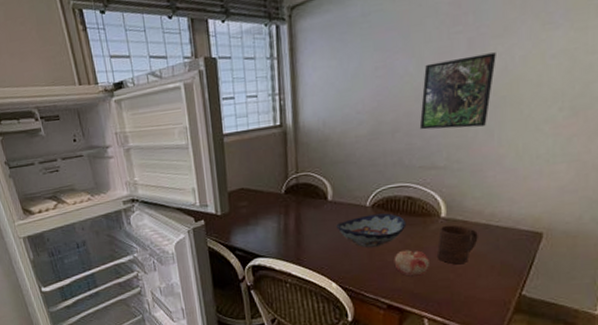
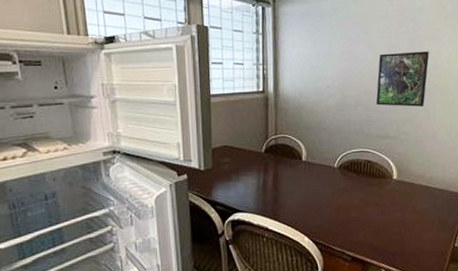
decorative bowl: present [336,213,407,248] -> none [309,174,367,204]
fruit: present [394,250,431,278] -> none [357,207,386,232]
cup: present [437,225,478,265] -> none [391,186,422,221]

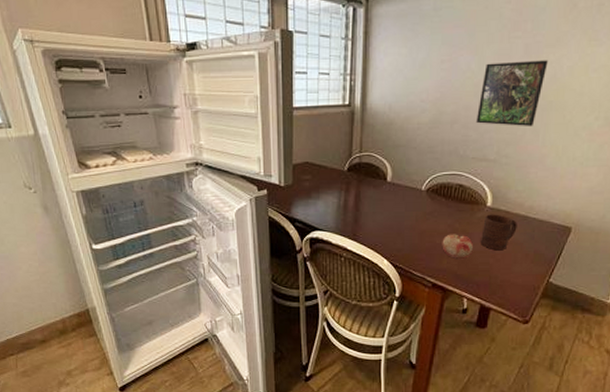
fruit: none [357,207,386,232] -> present [442,234,474,260]
cup: none [391,186,422,221] -> present [481,214,517,251]

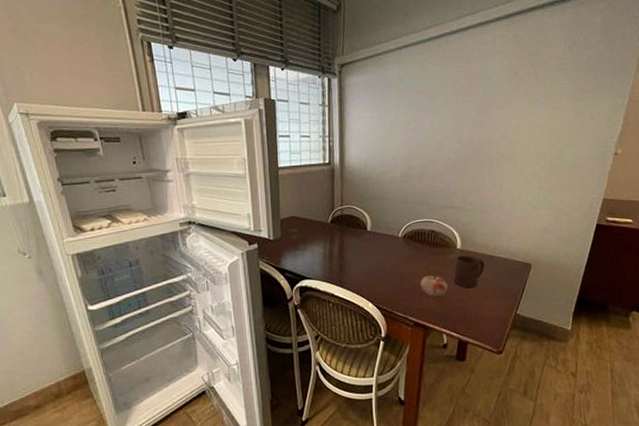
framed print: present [476,60,548,126] -> none [441,119,498,177]

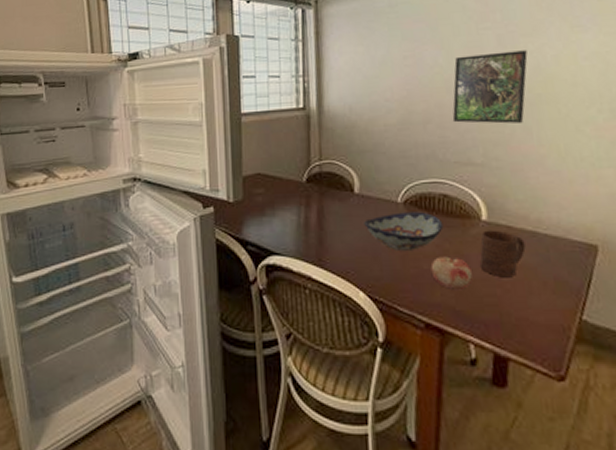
decorative bowl: none [374,243,431,272] -> present [364,212,444,251]
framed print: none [441,119,498,177] -> present [452,50,528,124]

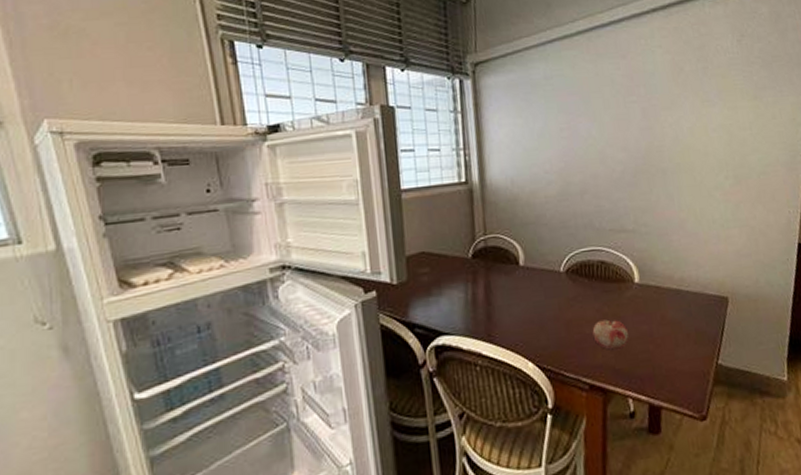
decorative bowl: present [364,212,444,251] -> none [530,279,603,319]
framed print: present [452,50,528,124] -> none [606,123,668,193]
cup: present [480,230,526,278] -> none [634,291,672,334]

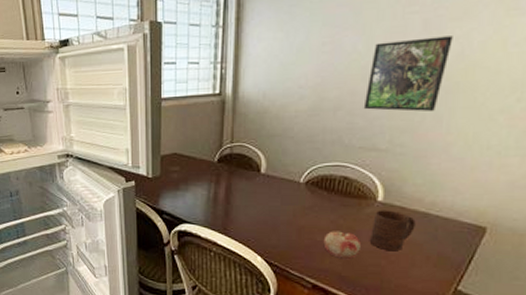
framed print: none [606,123,668,193] -> present [363,36,453,112]
cup: none [634,291,672,334] -> present [370,210,416,252]

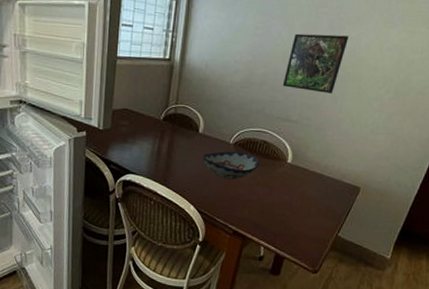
decorative bowl: none [267,191,340,224] -> present [202,151,260,180]
fruit: present [323,231,362,260] -> none [244,186,273,211]
cup: present [370,210,416,252] -> none [280,170,313,205]

